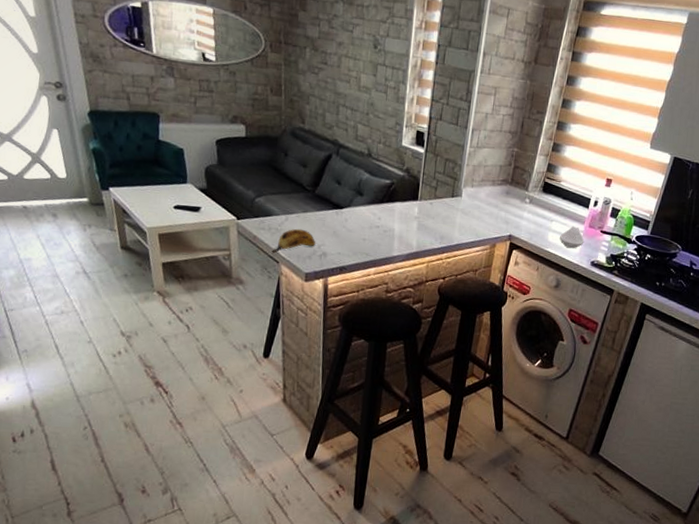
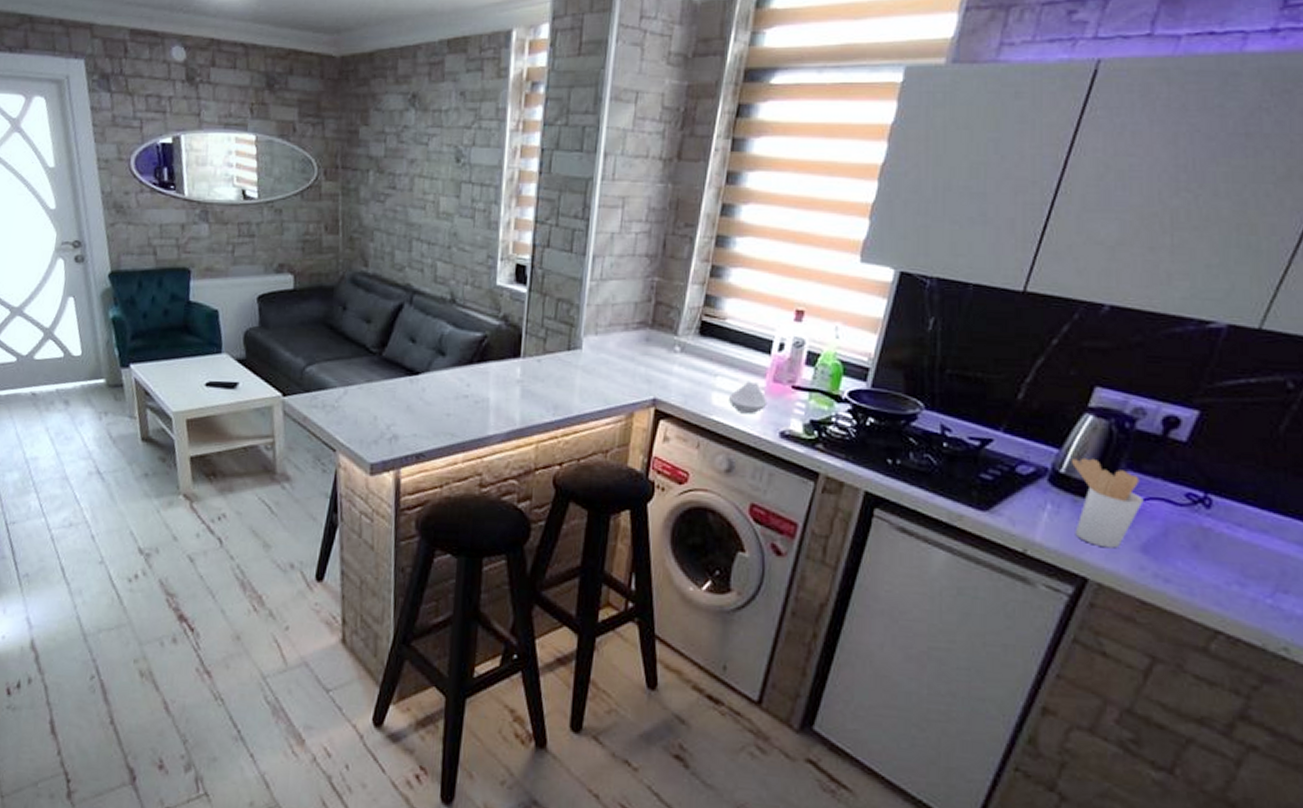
banana: present [271,228,316,253] -> none [326,404,384,439]

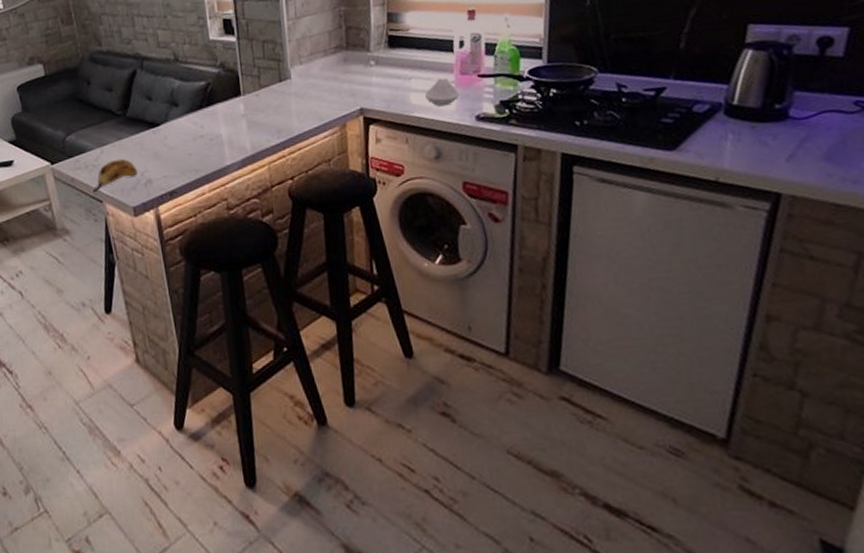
banana: none [326,404,384,439] -> present [92,158,138,193]
utensil holder: present [1072,457,1144,549] -> none [741,86,817,163]

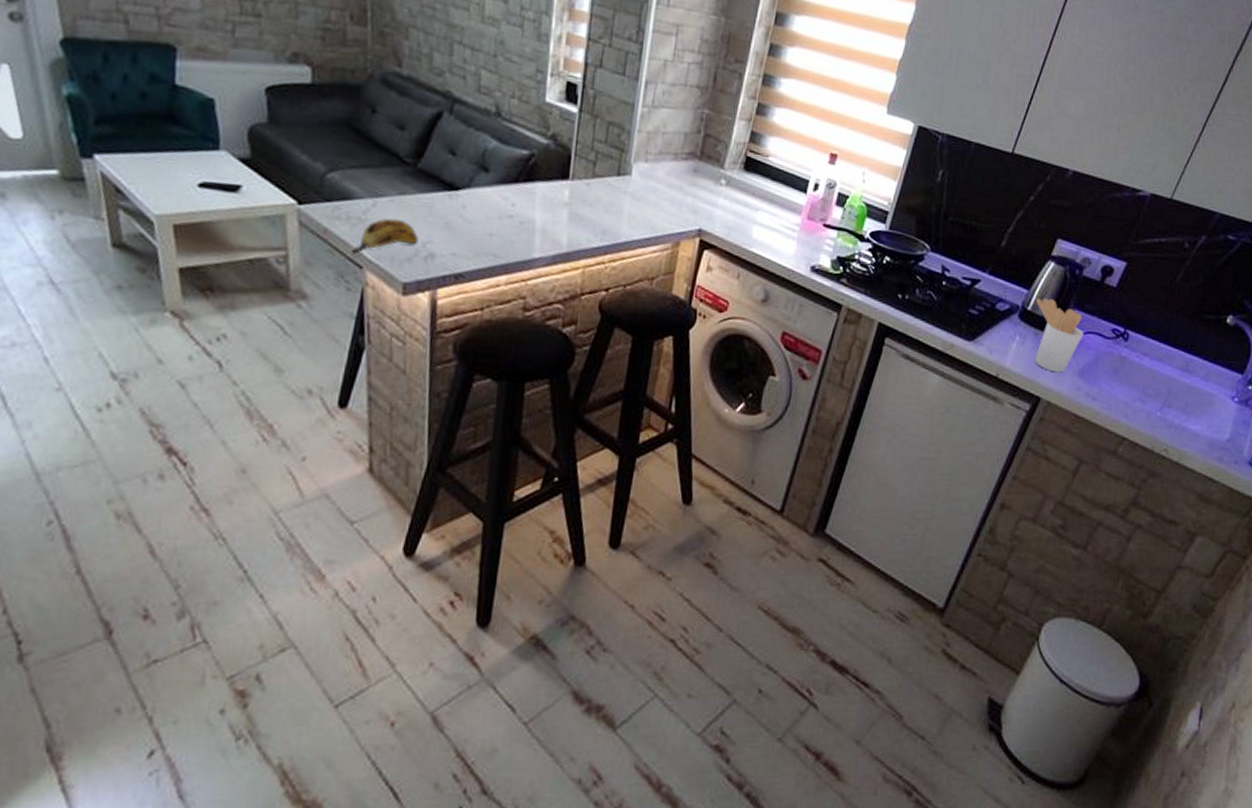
spoon rest: present [425,78,460,107] -> none [768,217,802,249]
utensil holder: none [741,86,817,163] -> present [1034,297,1084,373]

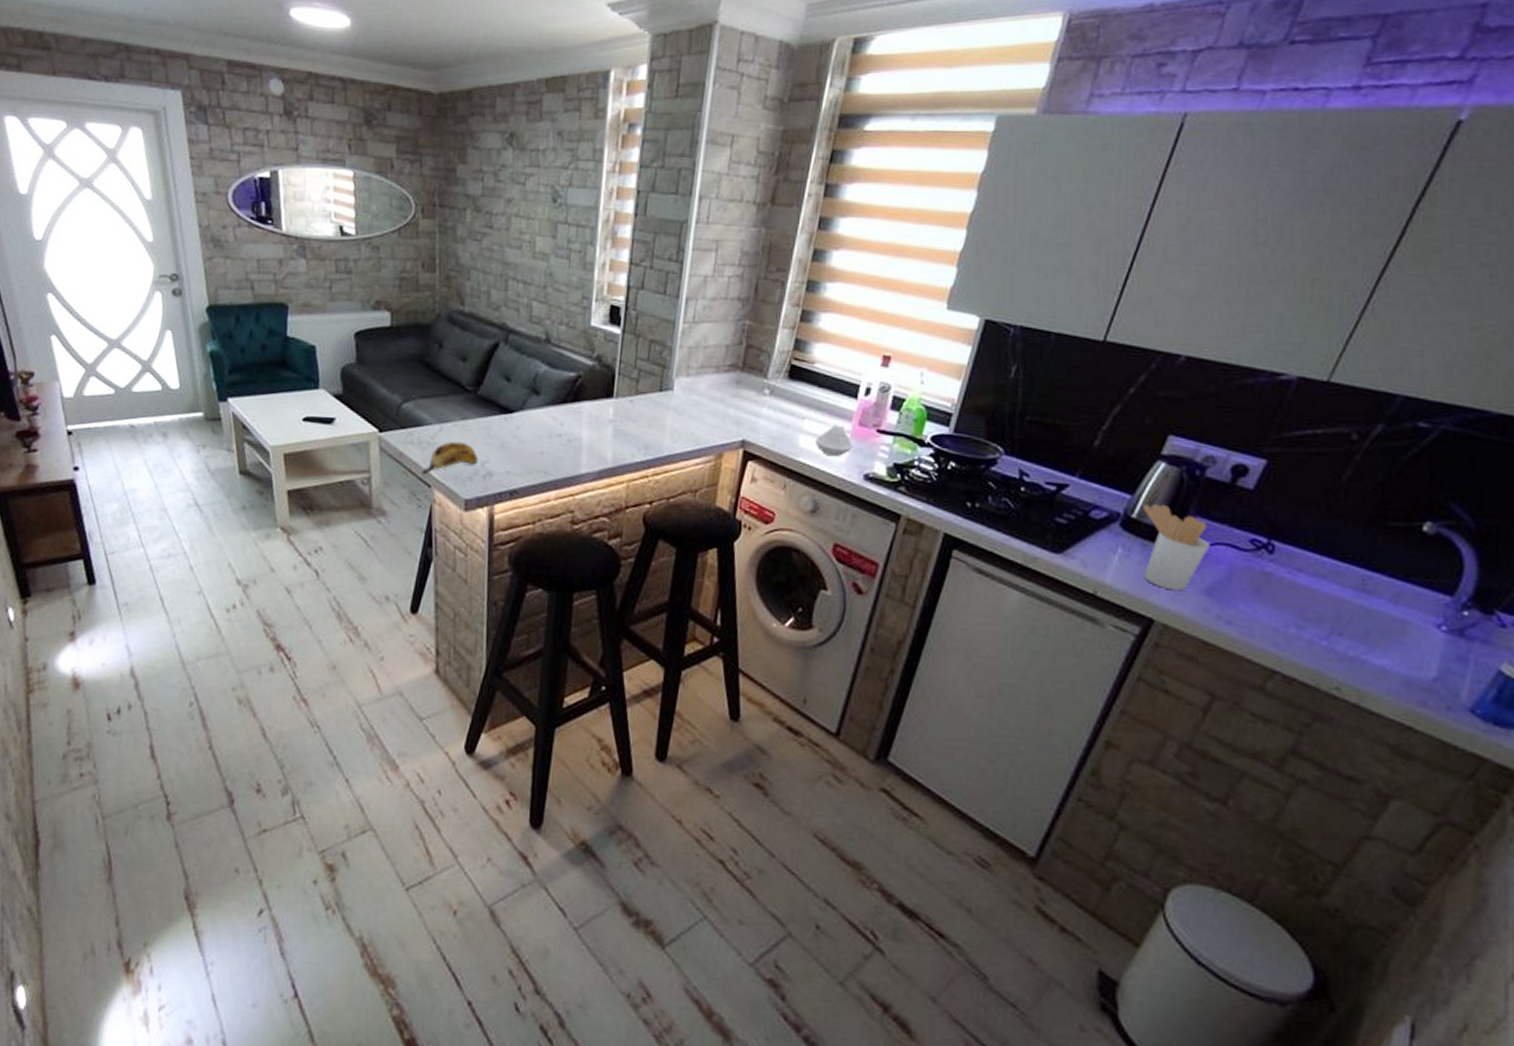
spoon rest: none [768,217,802,249] -> present [816,424,853,457]

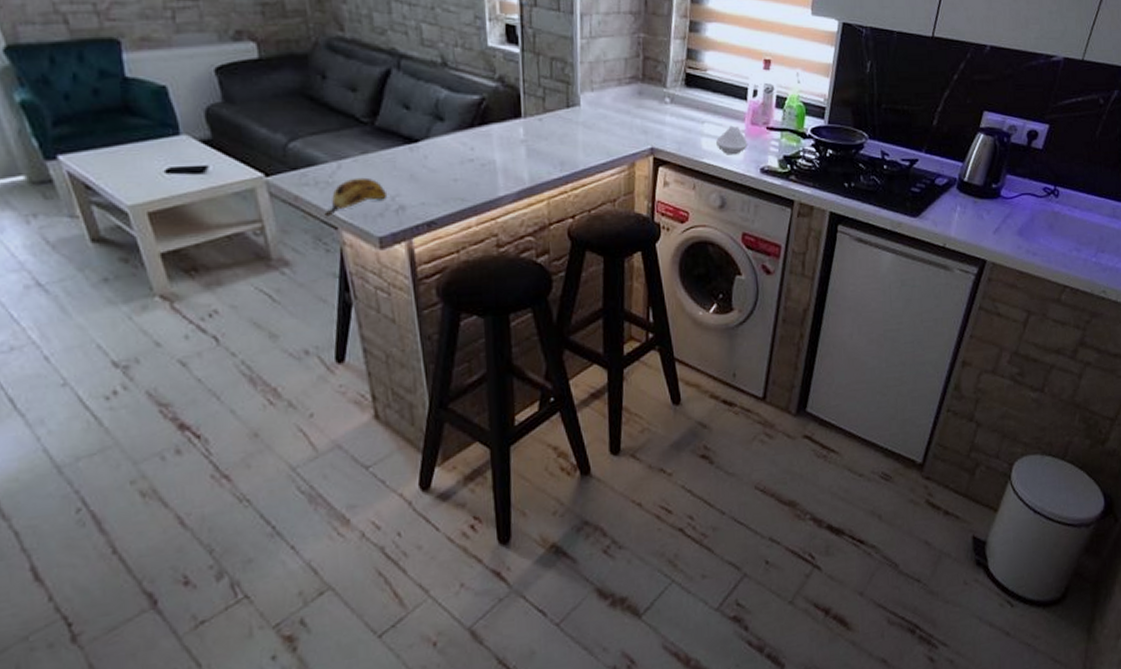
utensil holder: present [1143,503,1210,591] -> none [972,167,1018,235]

